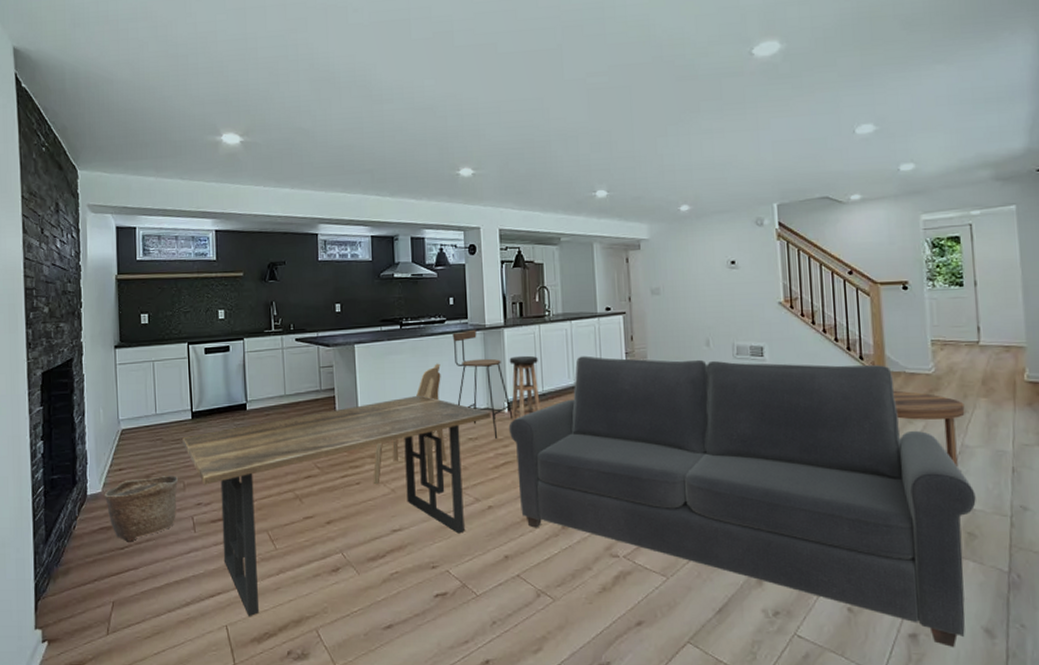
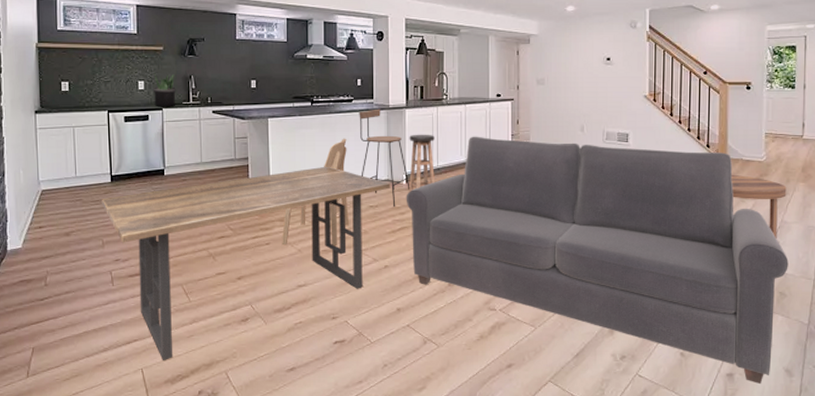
basket: present [104,476,179,542] -> none [24,234,98,294]
planter: none [233,301,258,337] -> present [153,73,177,107]

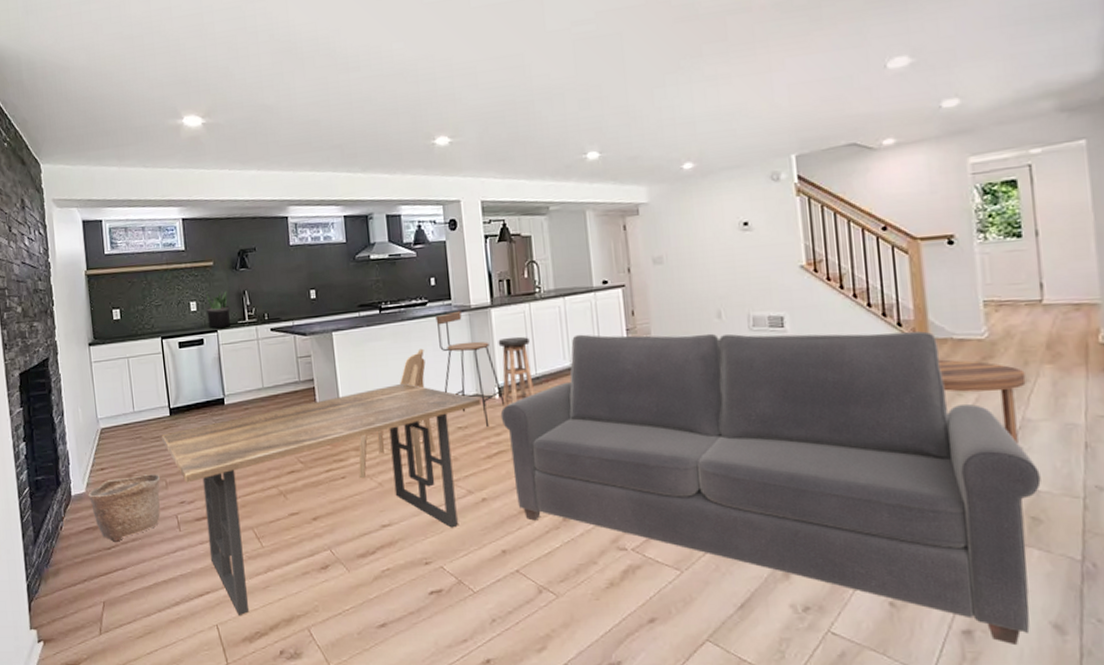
basket: none [24,234,98,294] -> present [88,474,161,542]

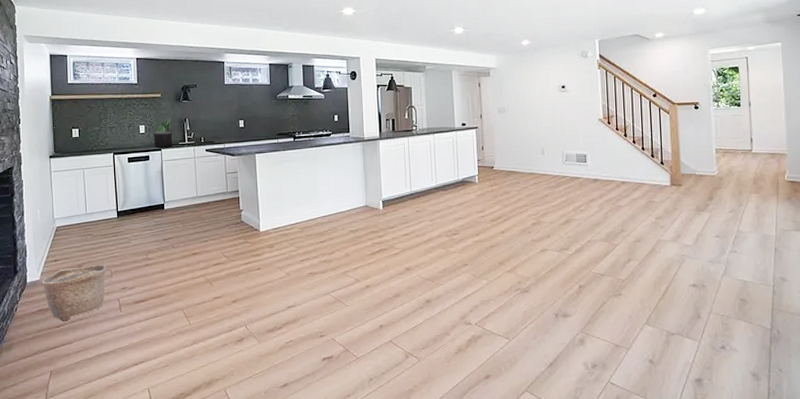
dining table: present [162,383,482,615] -> none [109,195,369,380]
dining chair: present [358,348,435,479] -> none [271,169,332,270]
bar stool: present [435,310,505,428] -> none [337,141,387,231]
bar stool: present [498,336,535,408] -> none [383,162,409,216]
sofa: present [500,331,1041,646] -> none [383,162,747,389]
side table: present [938,359,1026,443] -> none [686,188,740,248]

